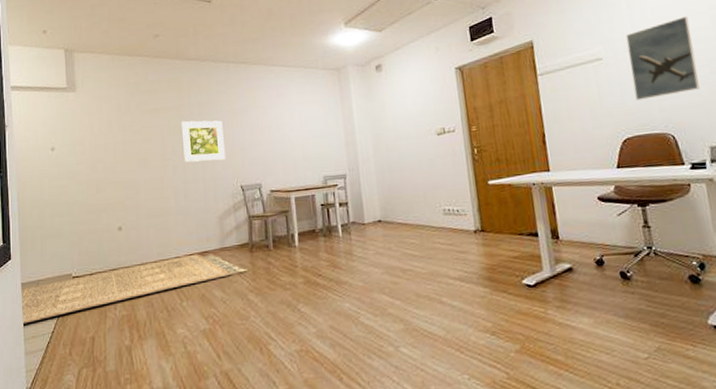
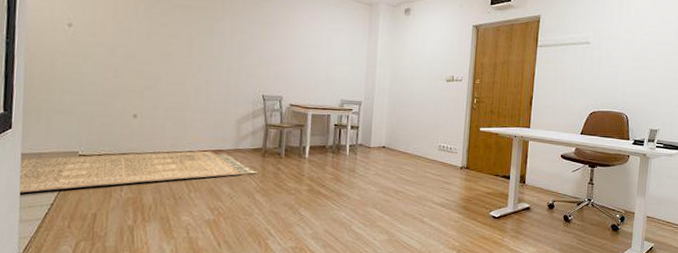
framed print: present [181,120,226,163] -> none [210,23,253,68]
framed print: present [625,16,700,100] -> none [607,21,660,83]

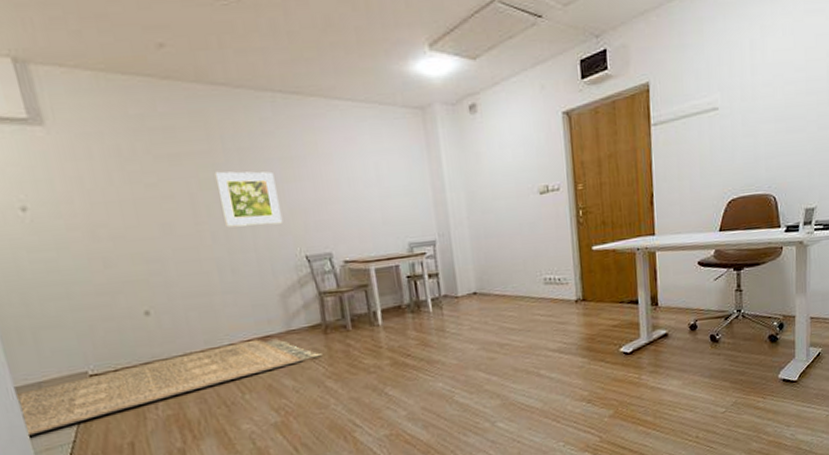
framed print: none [210,23,253,68] -> present [214,171,283,228]

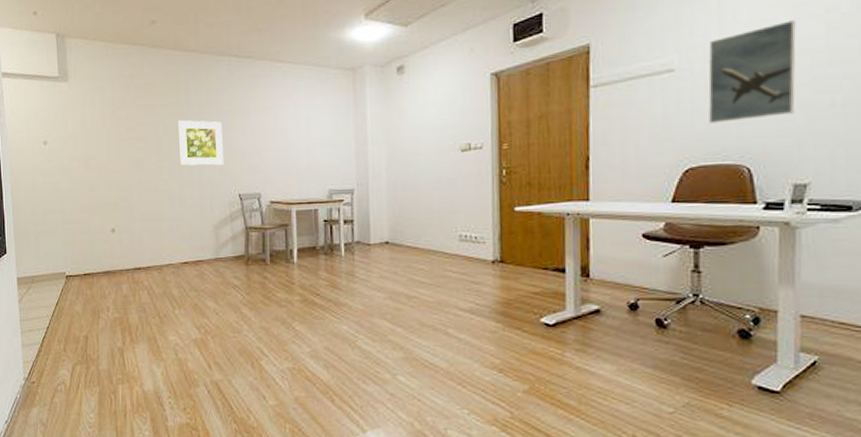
rug: present [16,338,322,436] -> none [18,262,242,318]
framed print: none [744,63,807,158] -> present [708,20,796,123]

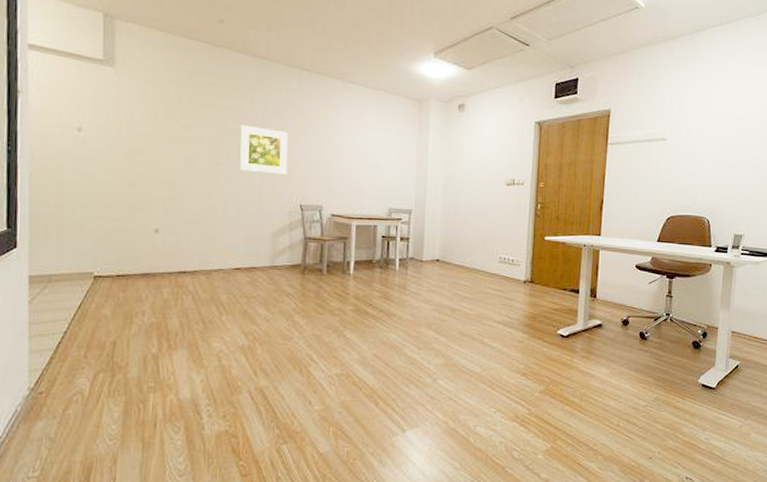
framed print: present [708,20,796,123] -> none [686,113,744,184]

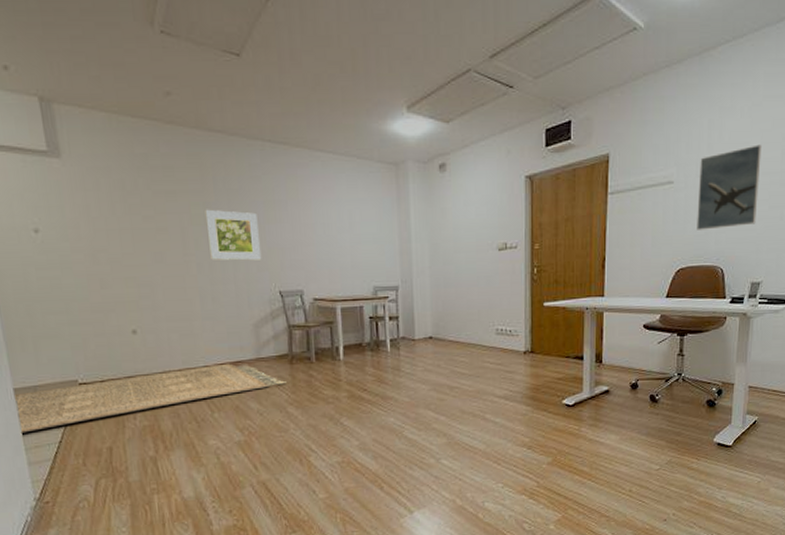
rug: none [27,268,296,321] -> present [15,363,286,433]
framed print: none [686,113,744,184] -> present [697,144,762,230]

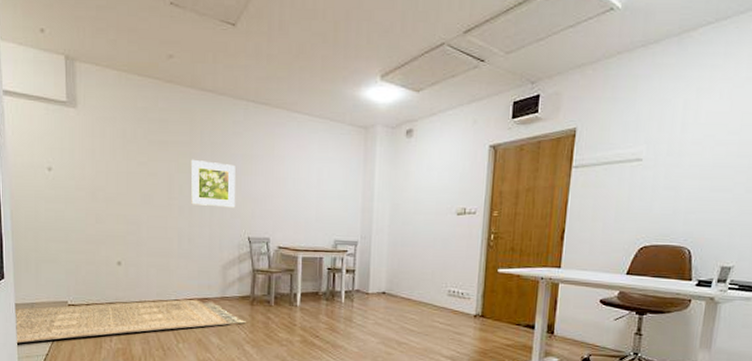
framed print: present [697,144,762,230] -> none [664,127,741,210]

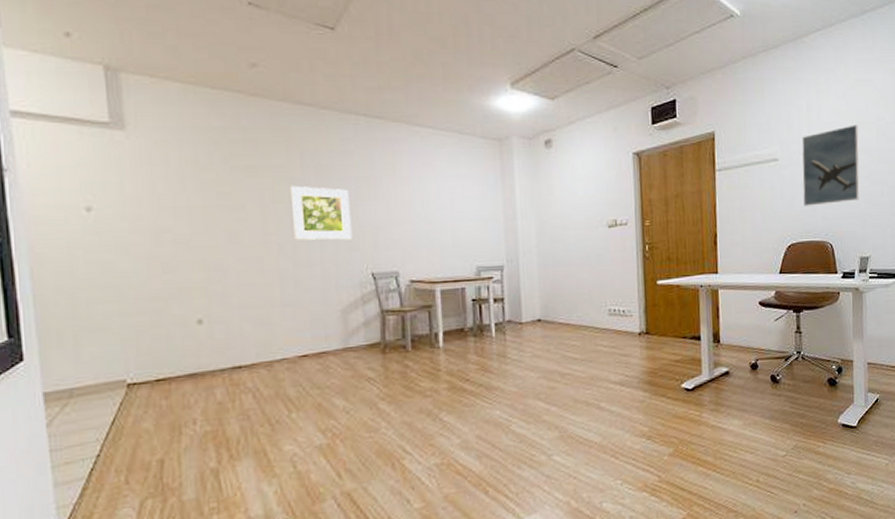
rug: present [16,299,246,344] -> none [44,354,378,448]
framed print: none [664,127,741,210] -> present [802,125,859,206]

